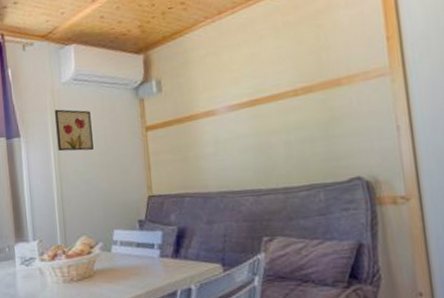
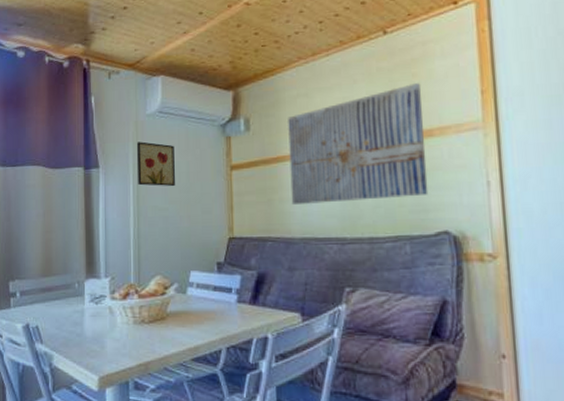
wall art: none [198,34,340,160] -> present [288,83,429,204]

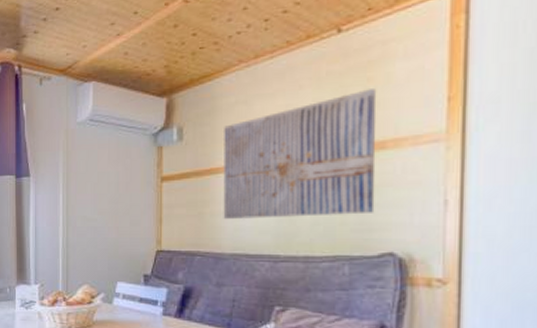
wall art: present [137,141,175,187] -> none [68,150,104,198]

